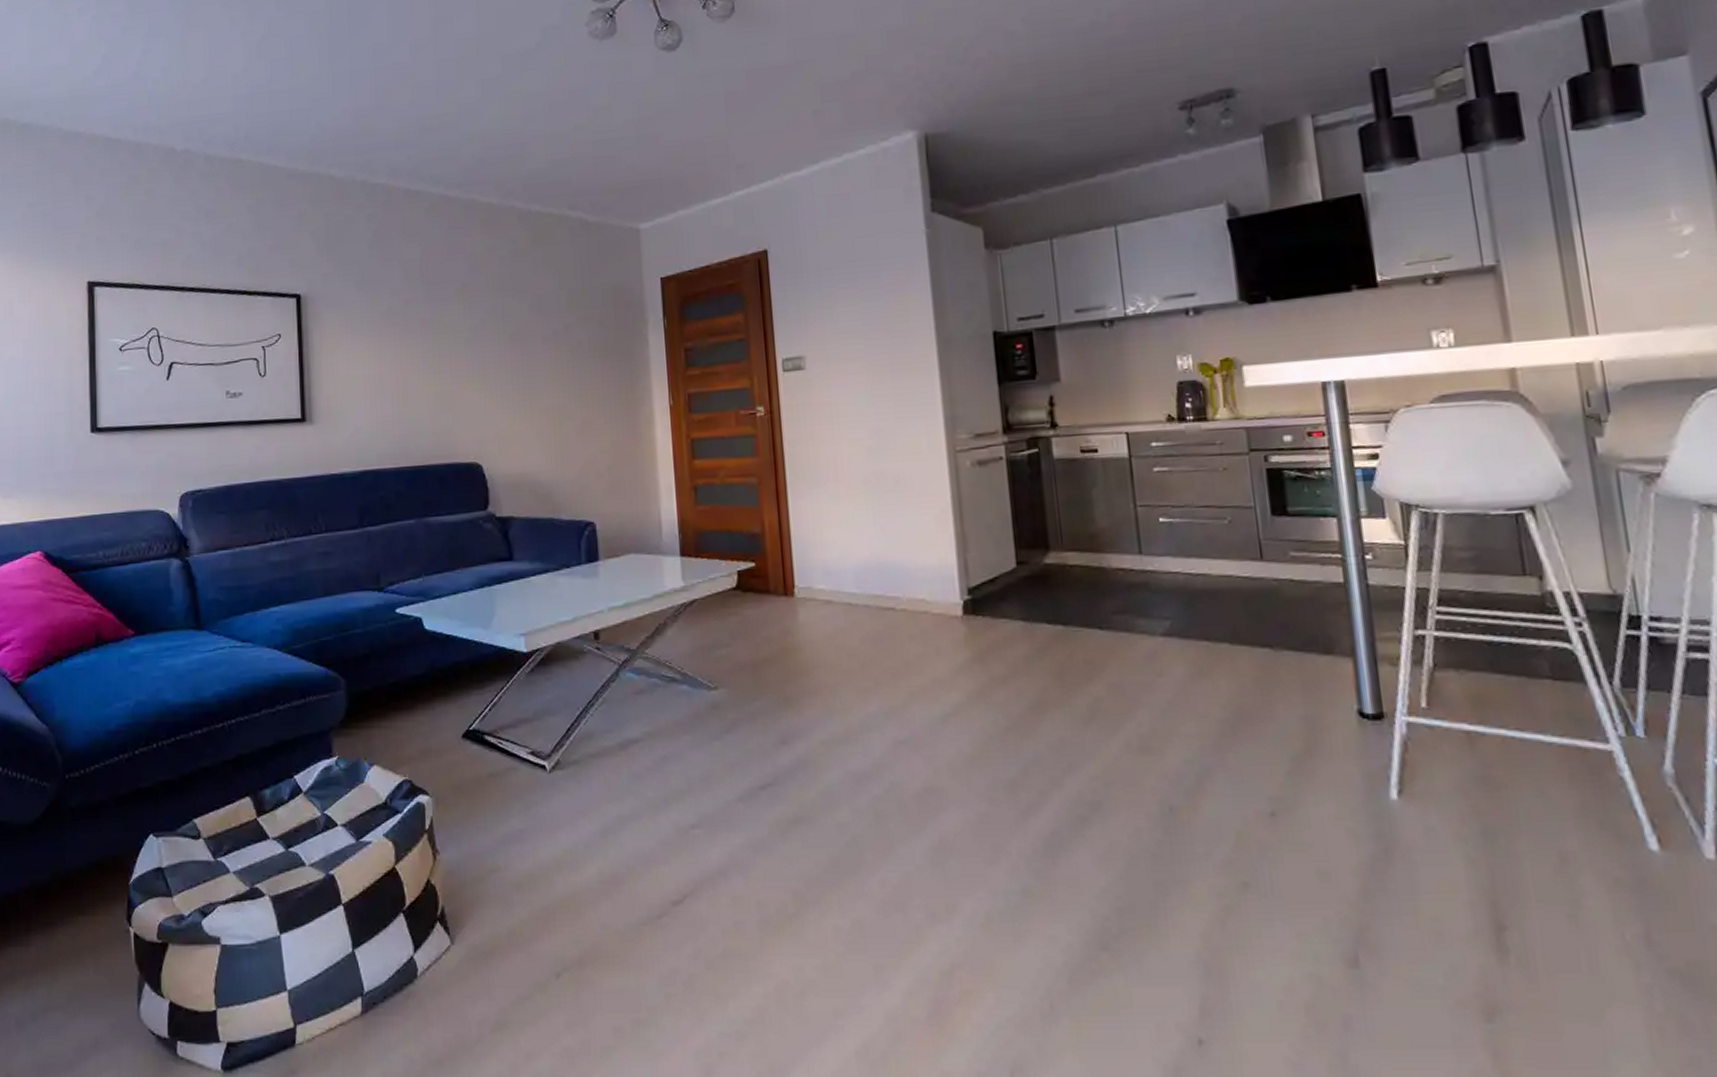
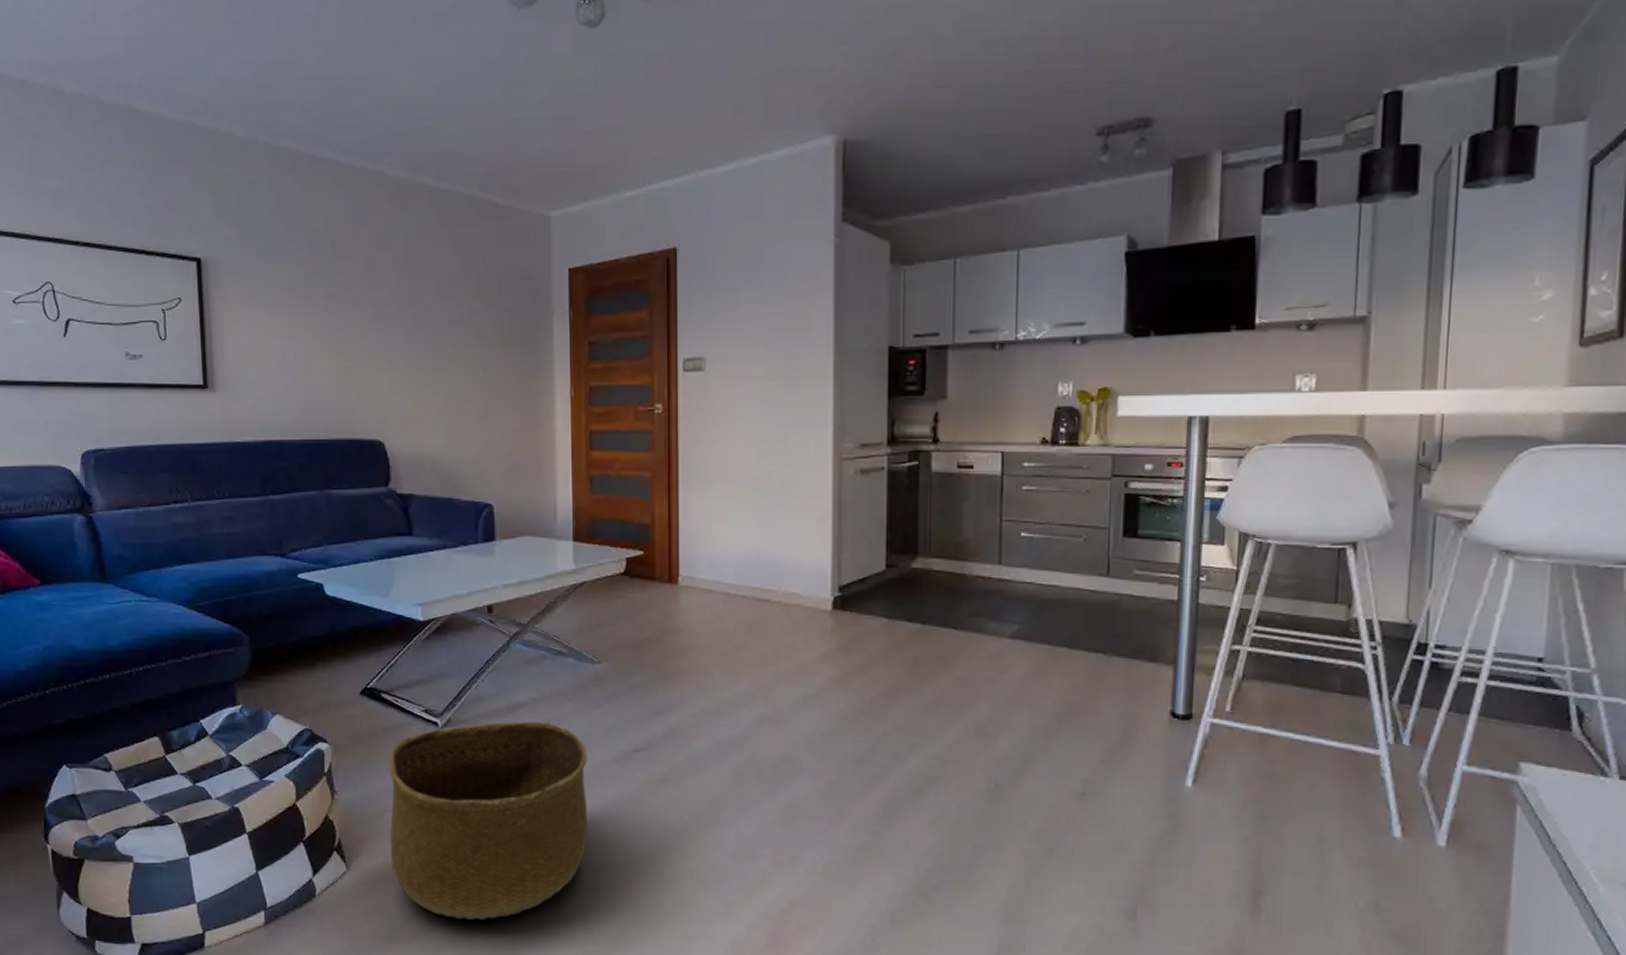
basket: none [493,759,715,999] -> present [388,721,588,920]

